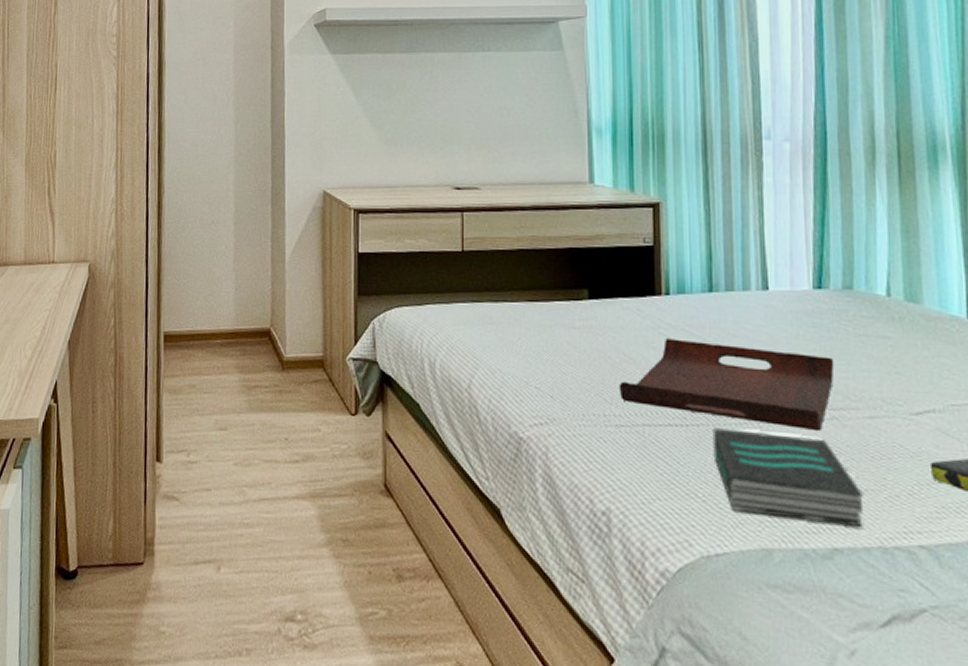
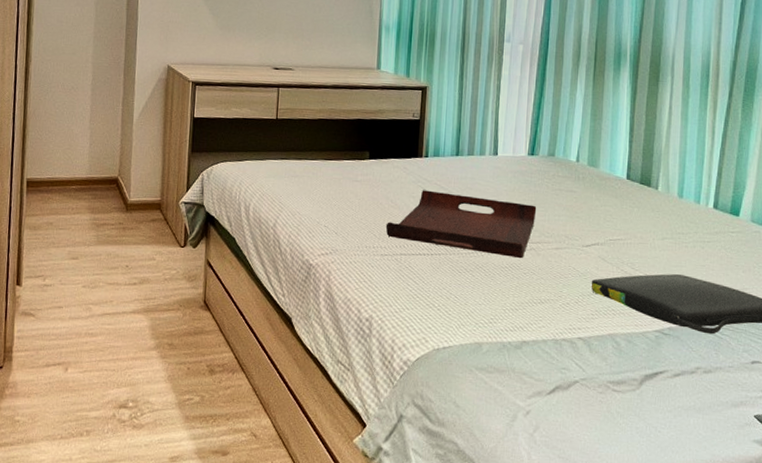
book: present [712,428,864,526] -> none [448,256,546,325]

